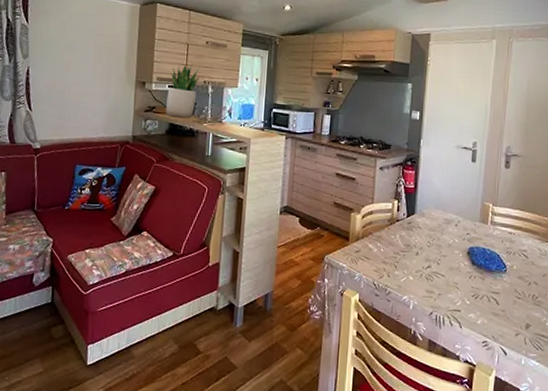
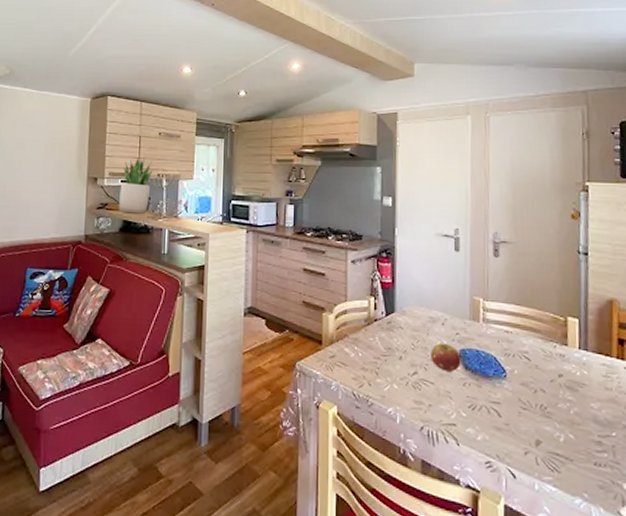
fruit: none [443,241,469,266] -> present [431,343,461,371]

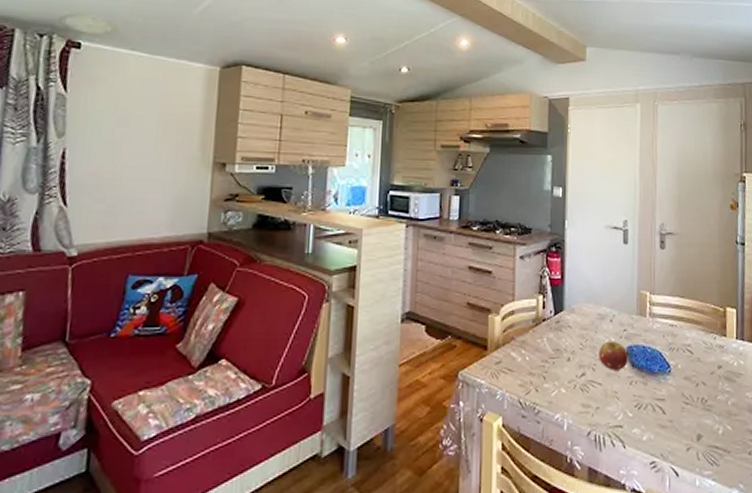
planter: present [119,158,154,214] -> none [253,140,298,206]

